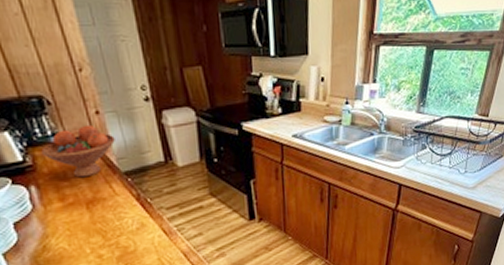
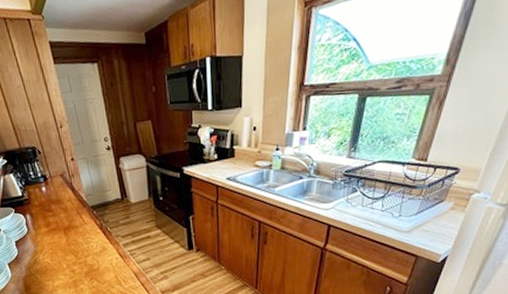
fruit bowl: present [41,124,115,178] -> none [34,168,85,210]

